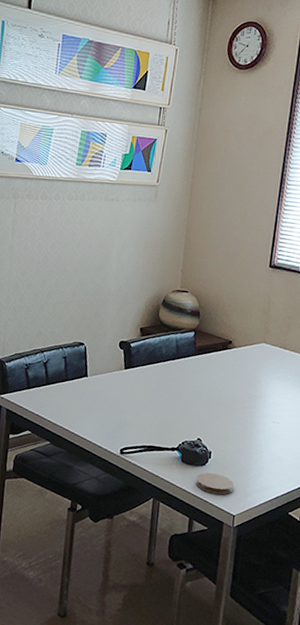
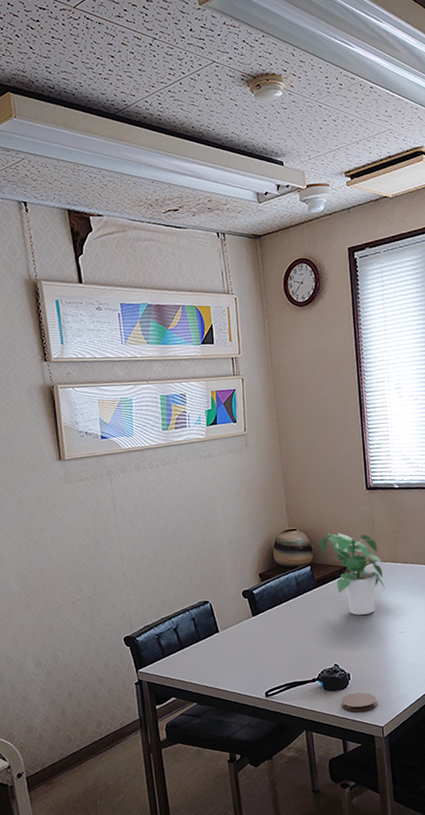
potted plant: none [209,302,271,395] -> present [320,532,385,615]

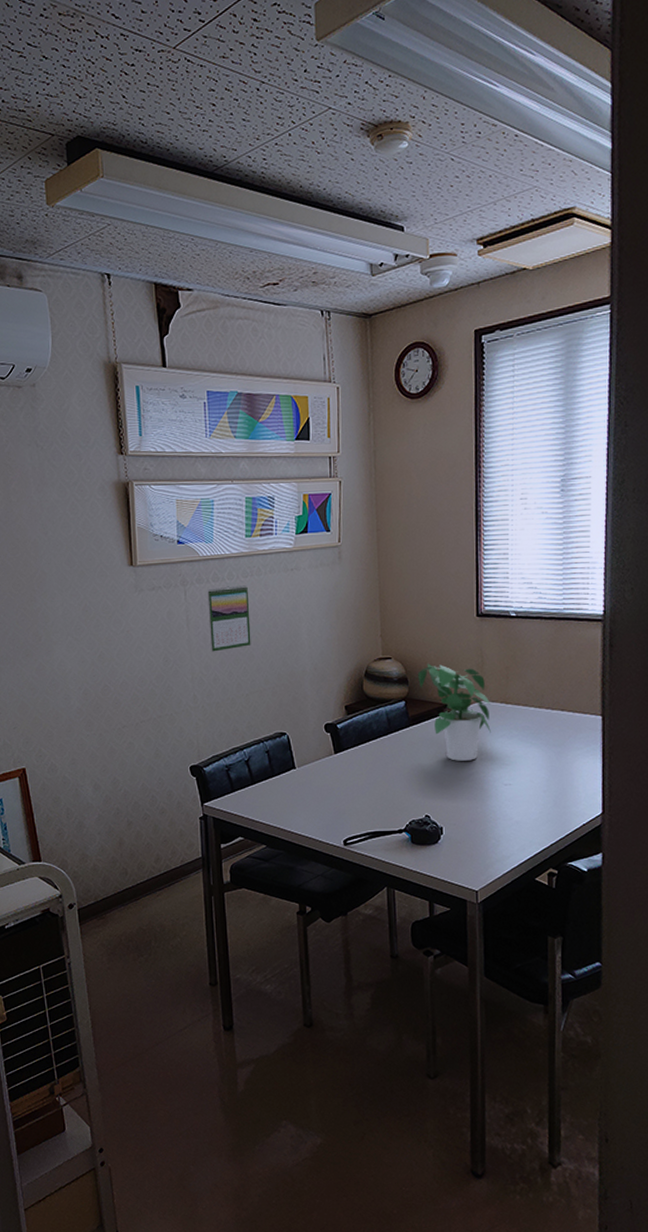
calendar: none [131,472,173,534] -> present [207,585,251,652]
coaster: present [341,692,377,712] -> none [430,850,473,872]

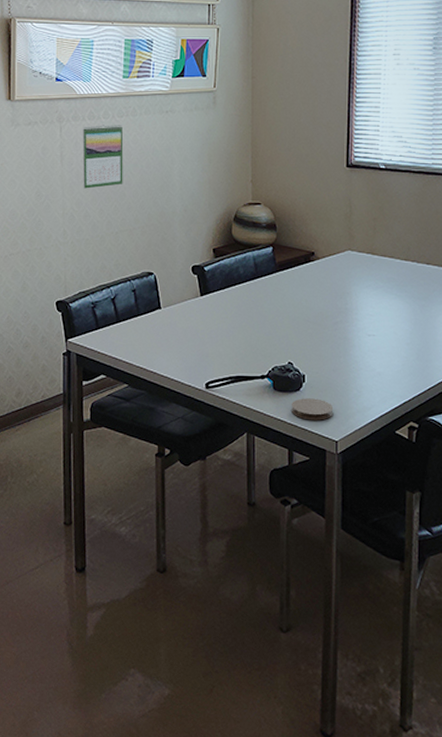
potted plant: present [418,663,491,761] -> none [287,211,357,310]
coaster: none [430,850,473,872] -> present [292,398,334,420]

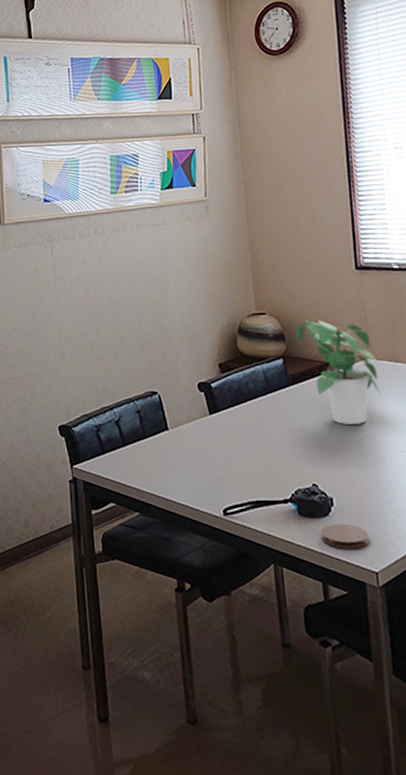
calendar: present [82,125,124,189] -> none [74,241,119,308]
potted plant: none [287,211,357,310] -> present [295,319,380,424]

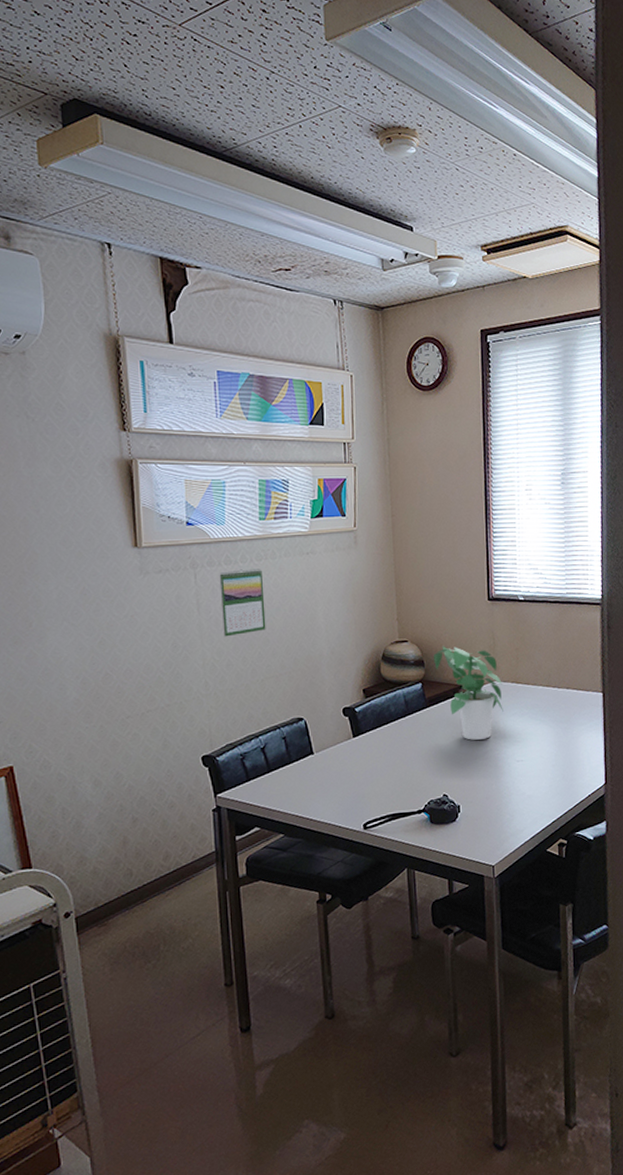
calendar: none [74,241,119,308] -> present [219,568,266,637]
coaster: present [321,524,370,549] -> none [449,827,489,849]

